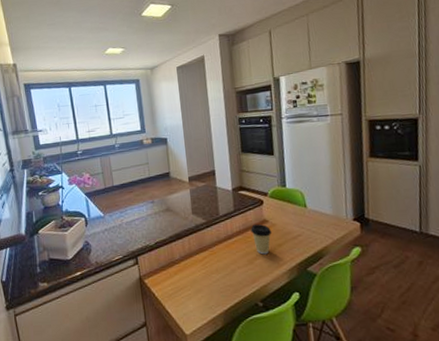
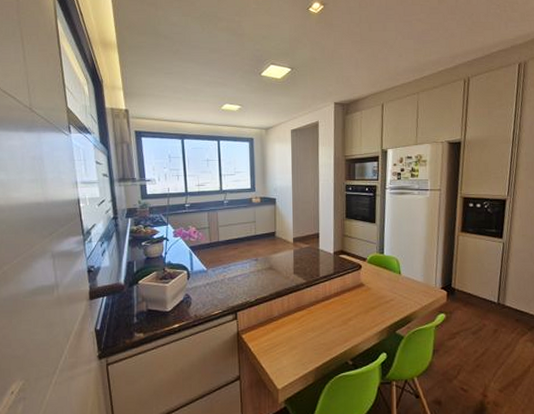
coffee cup: present [250,224,272,255] -> none [347,287,367,316]

